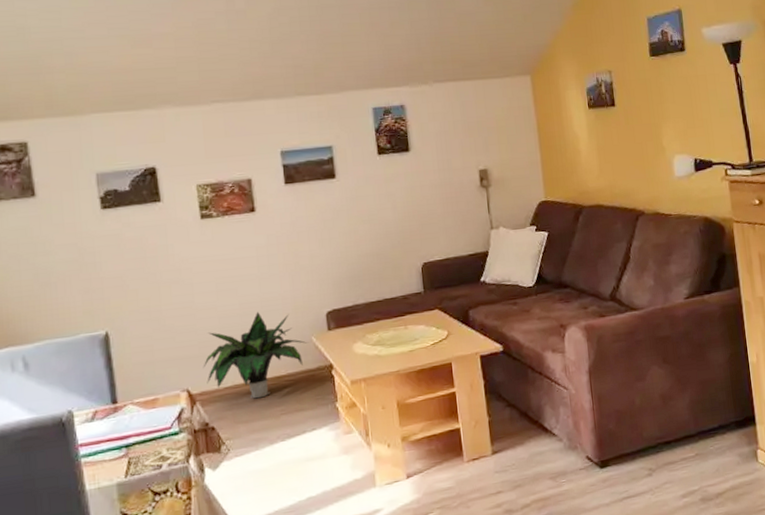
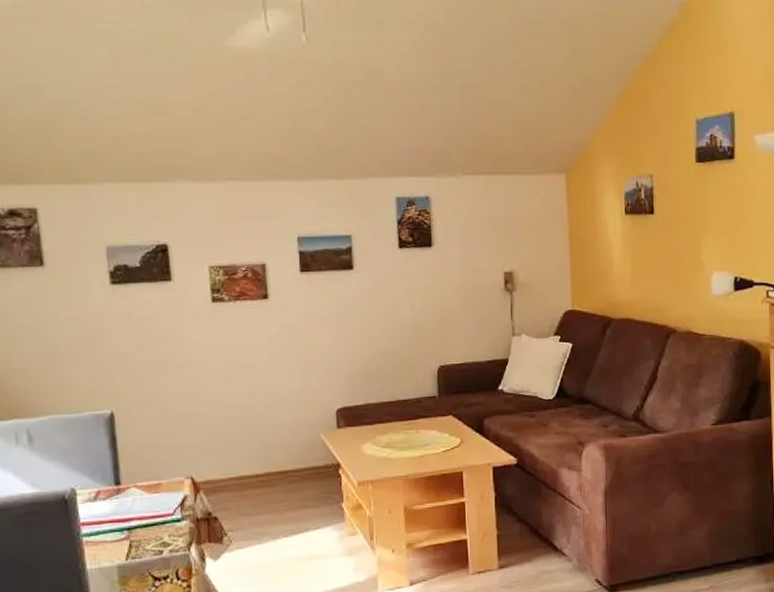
potted plant: present [203,311,309,399] -> none [208,402,317,492]

